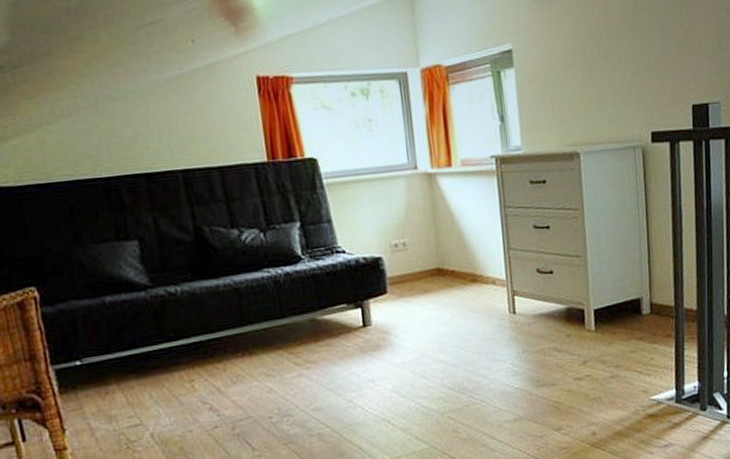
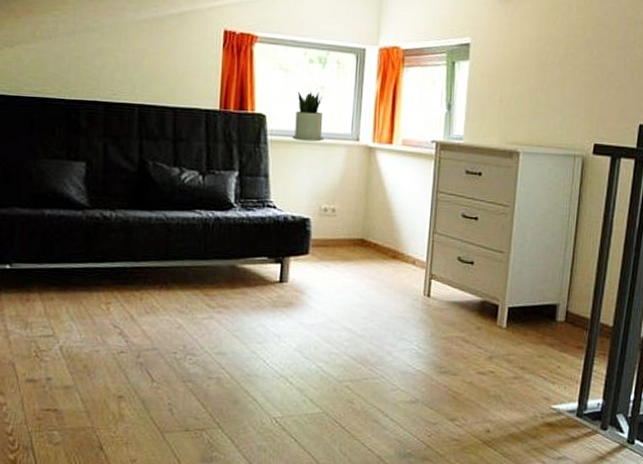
planter: none [345,125,382,180] -> present [292,91,325,142]

